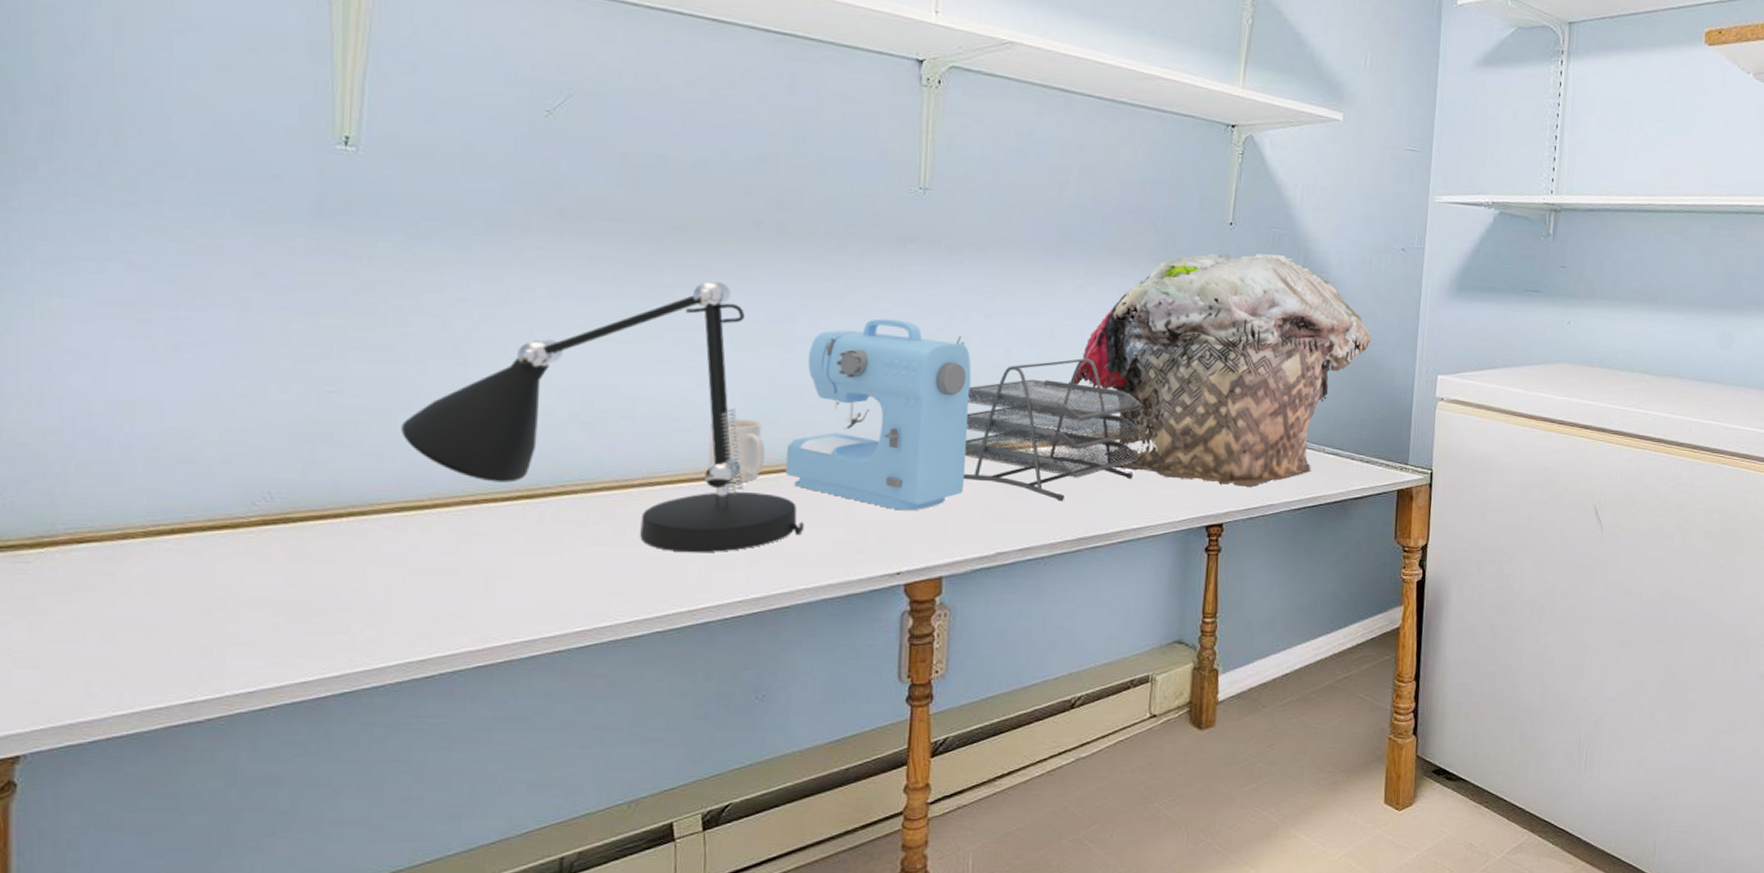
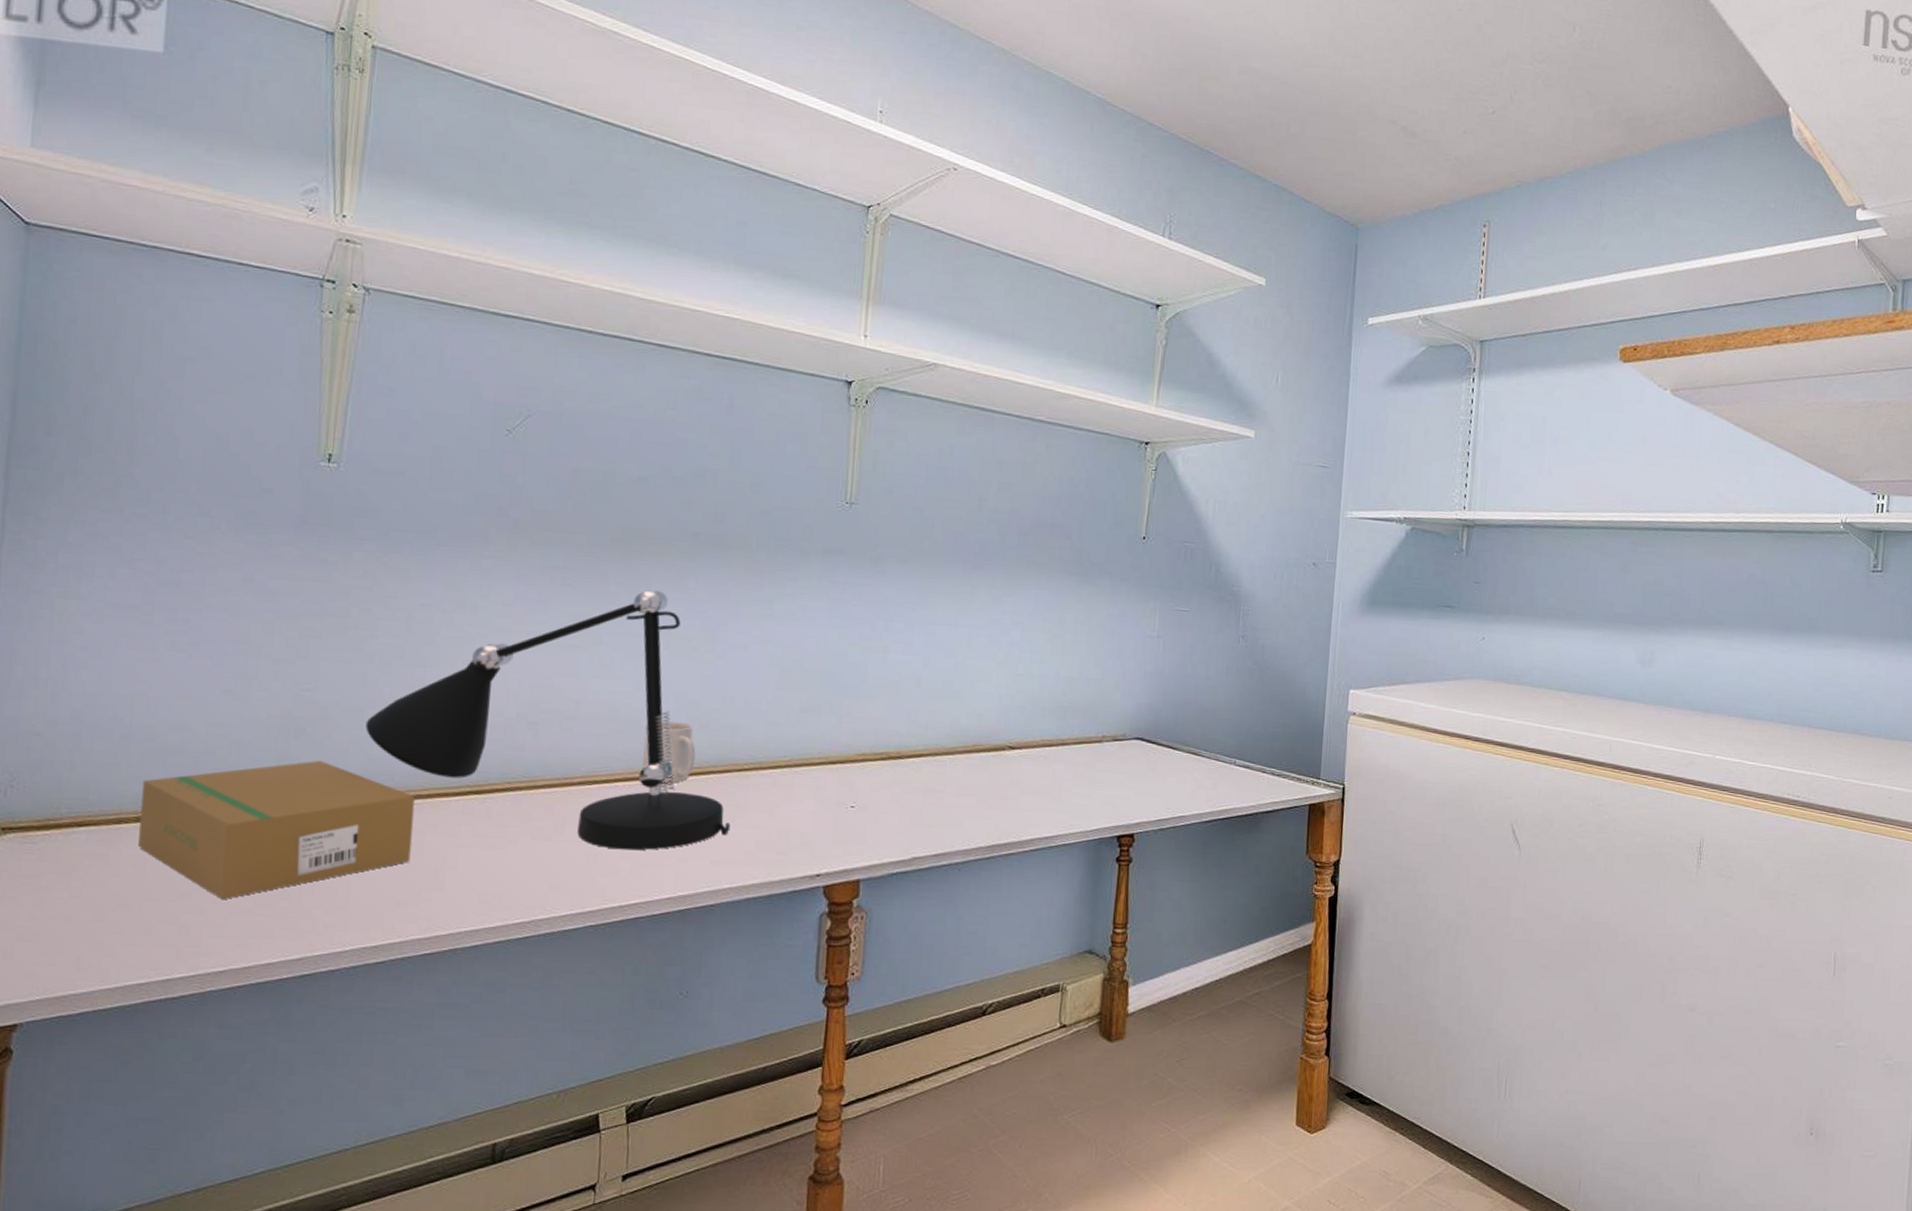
box: none [148,466,460,616] -> present [138,760,415,899]
sewing machine: present [785,318,972,511] -> none [713,627,892,814]
file organizer: present [964,357,1144,502] -> none [882,667,1057,809]
laundry basket: present [1069,253,1372,487] -> none [985,566,1283,798]

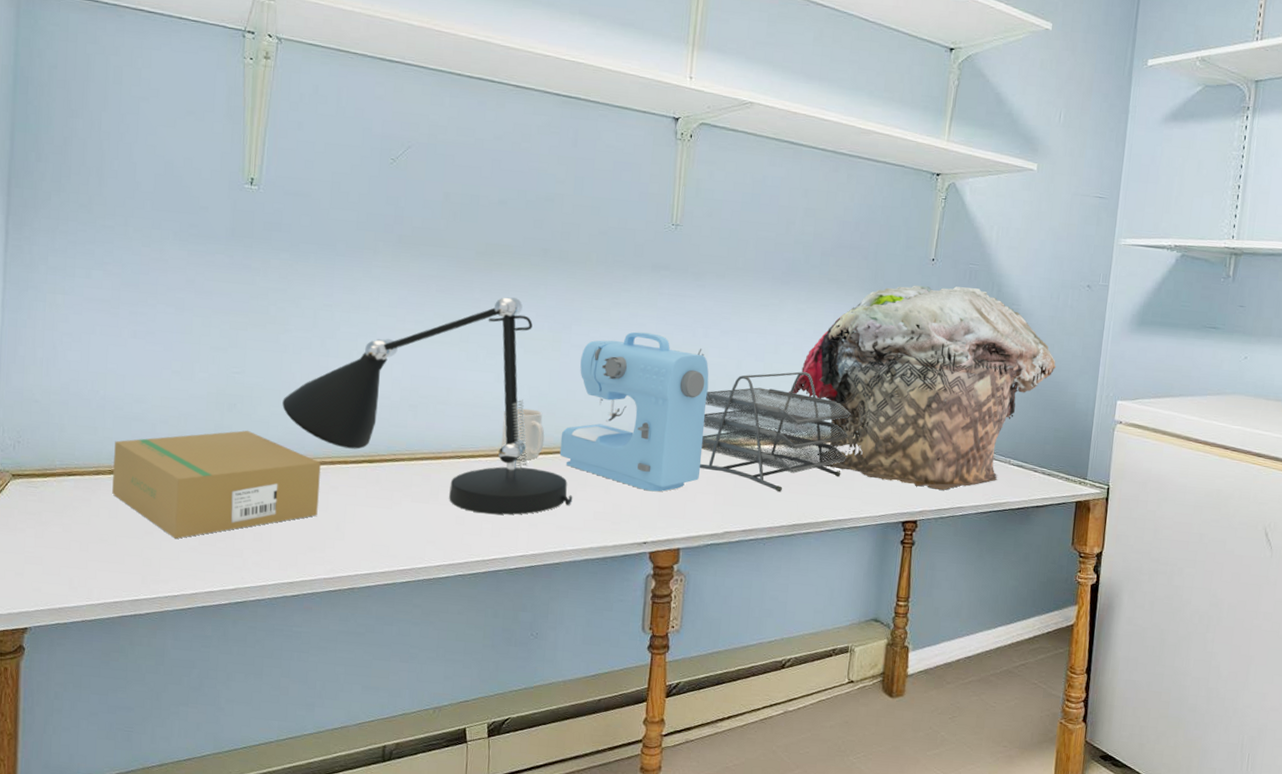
sewing machine: none [713,627,892,814] -> present [559,331,709,492]
file organizer: none [882,667,1057,809] -> present [700,371,852,492]
laundry basket: none [985,566,1283,798] -> present [789,285,1057,490]

